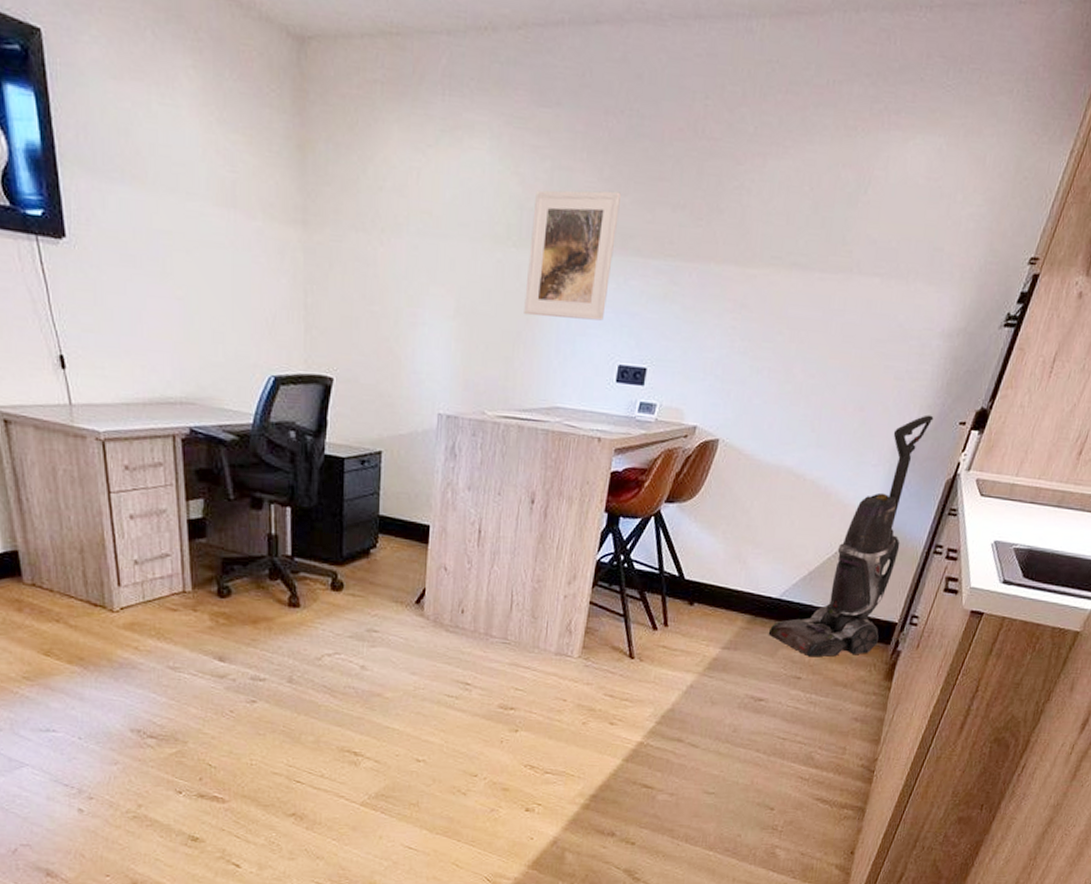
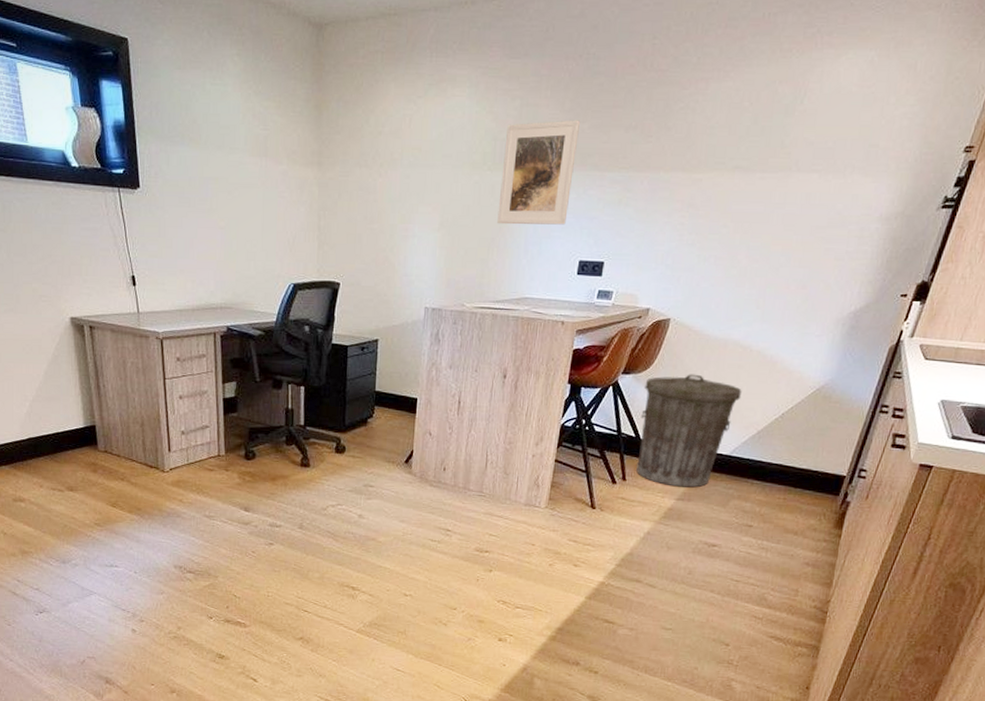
trash can: none [679,504,794,635] -> present [636,374,742,488]
vacuum cleaner: present [768,414,934,657] -> none [720,289,875,507]

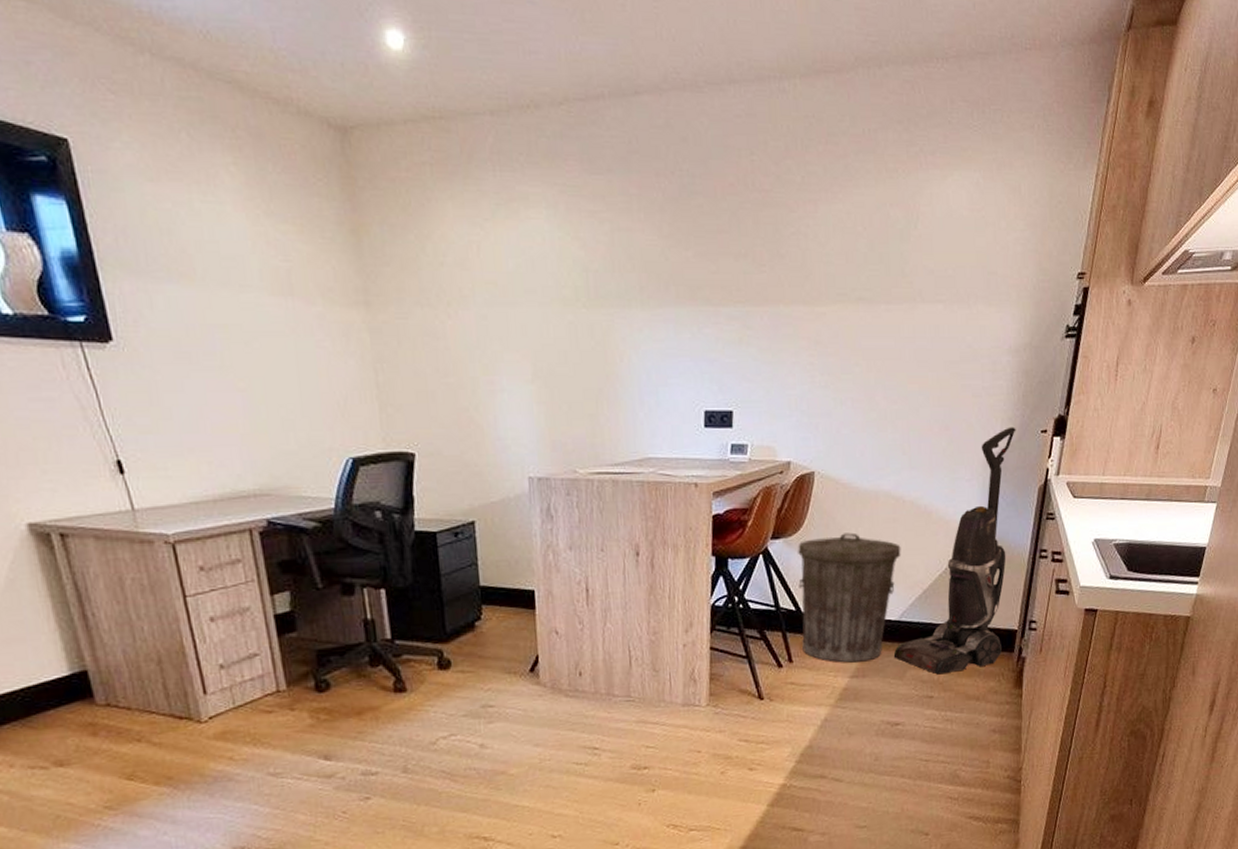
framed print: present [497,120,580,225] -> none [598,247,684,372]
vacuum cleaner: none [720,289,875,507] -> present [893,427,1016,675]

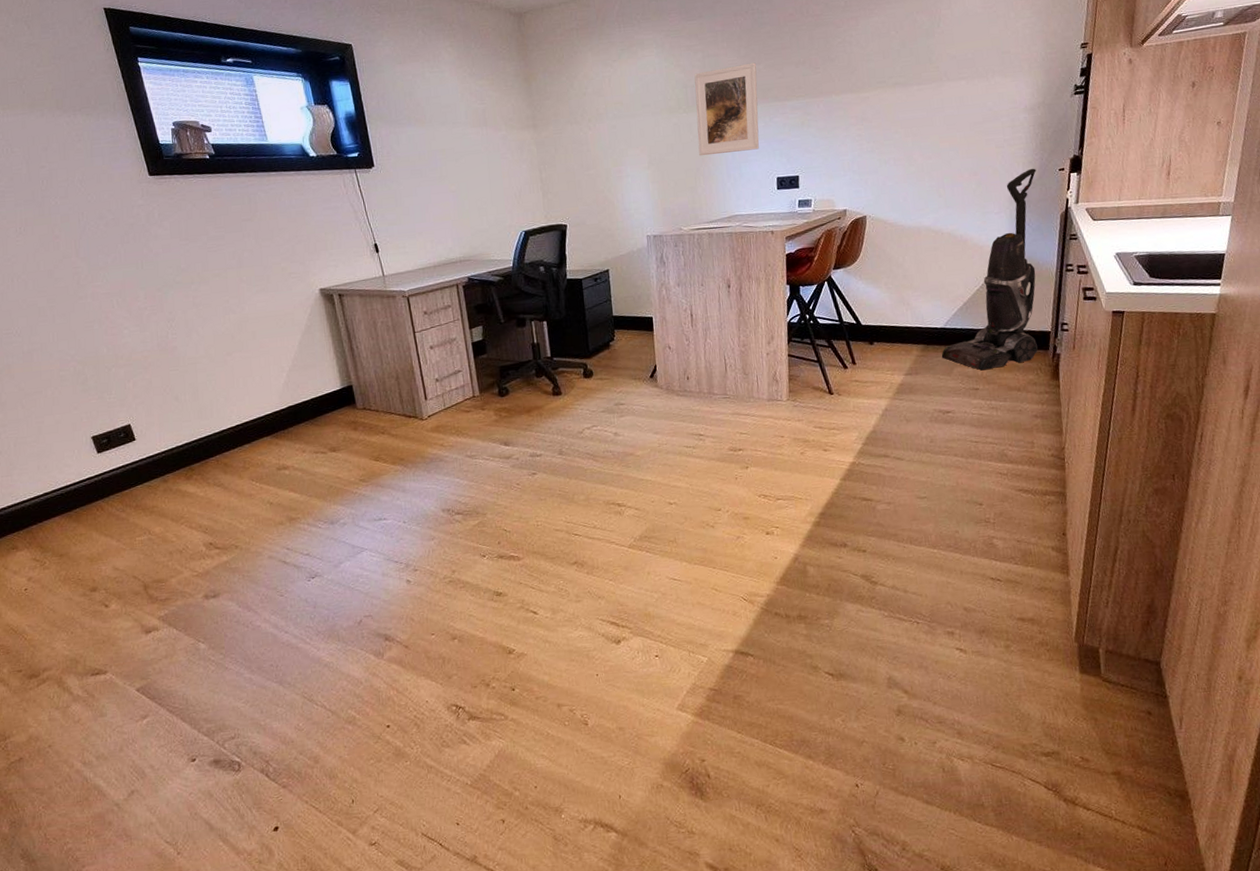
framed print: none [598,247,684,372] -> present [694,62,759,156]
trash can: present [798,532,901,663] -> none [855,260,943,363]

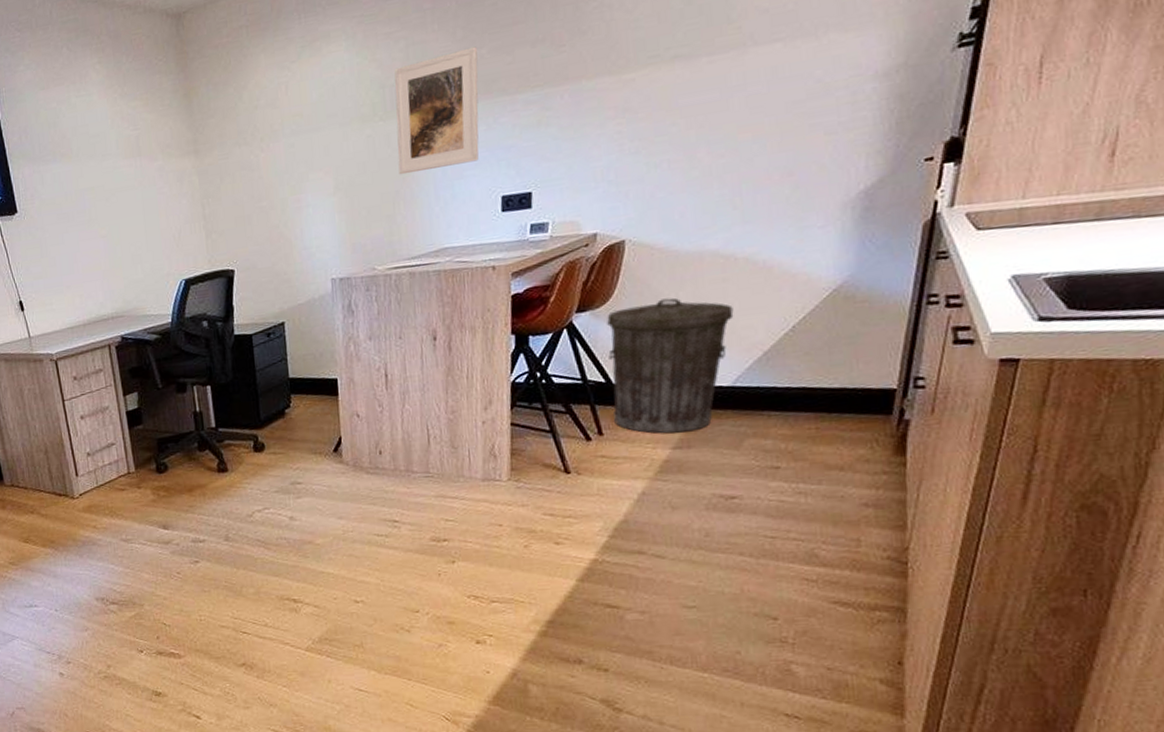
trash can: none [855,260,943,363] -> present [607,297,734,433]
vacuum cleaner: present [941,168,1038,371] -> none [726,159,888,443]

